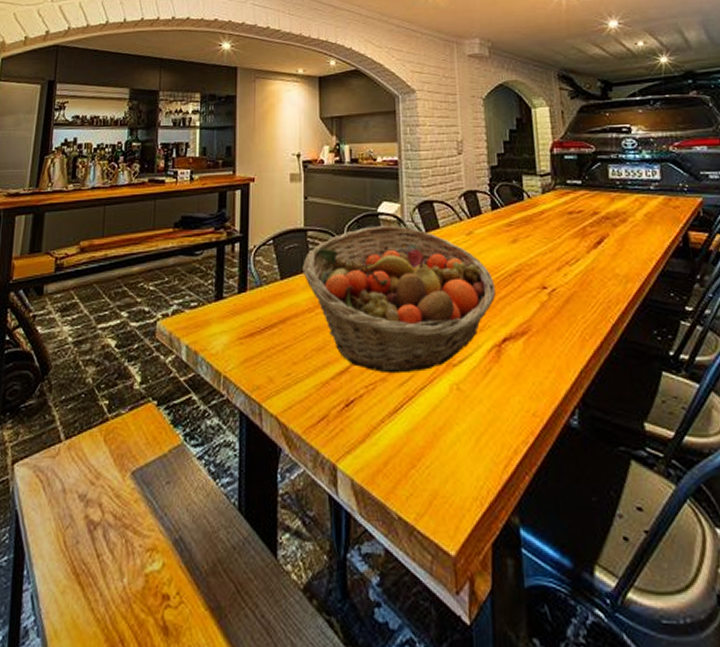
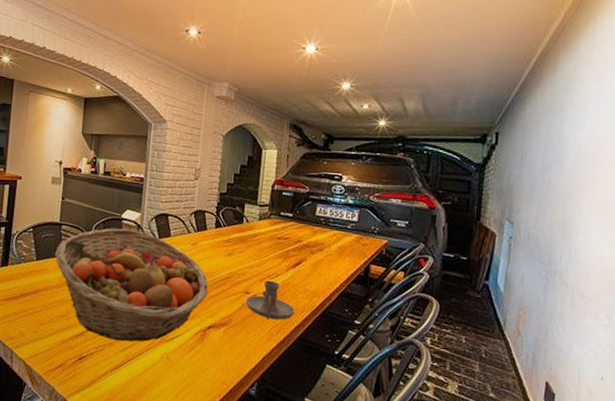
candle holder: none [544,267,608,320] -> present [245,280,295,320]

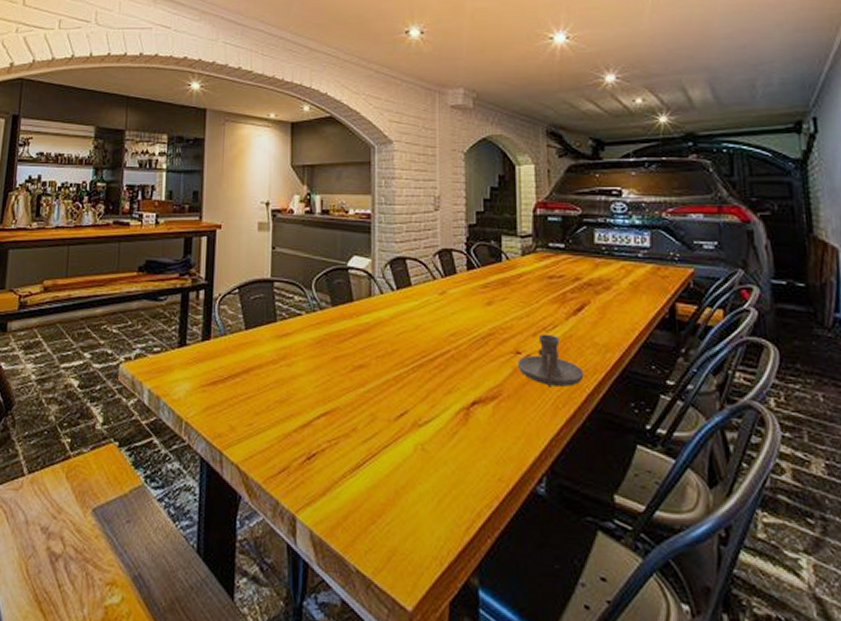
fruit basket: present [55,228,209,342] -> none [268,280,466,431]

